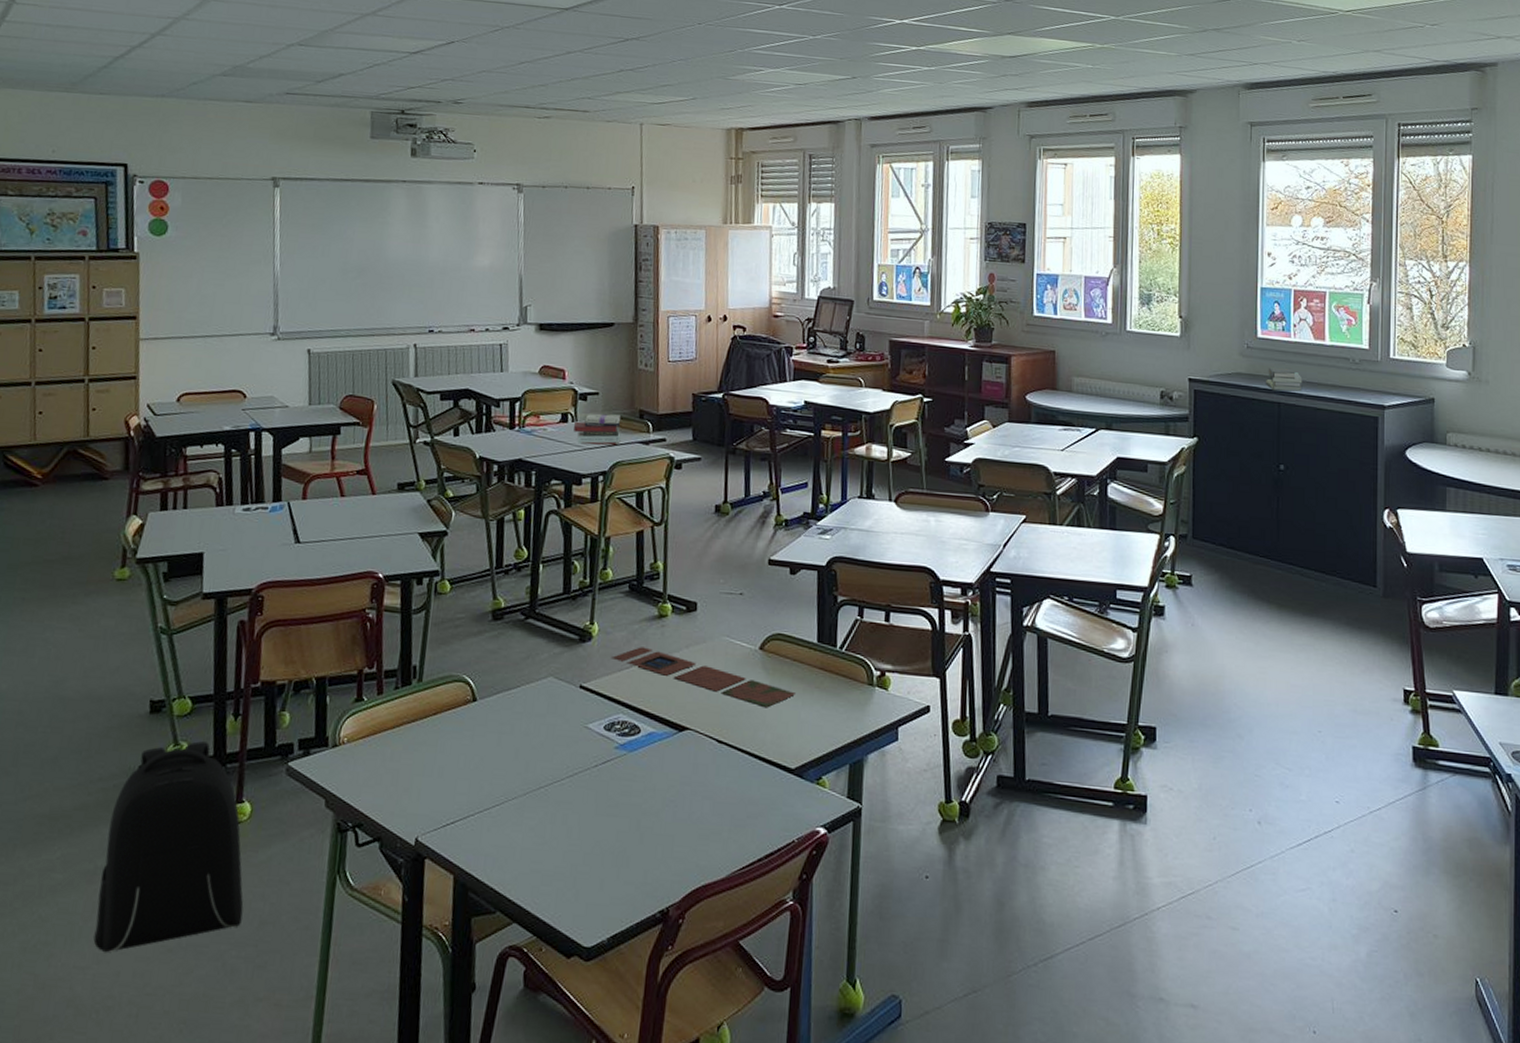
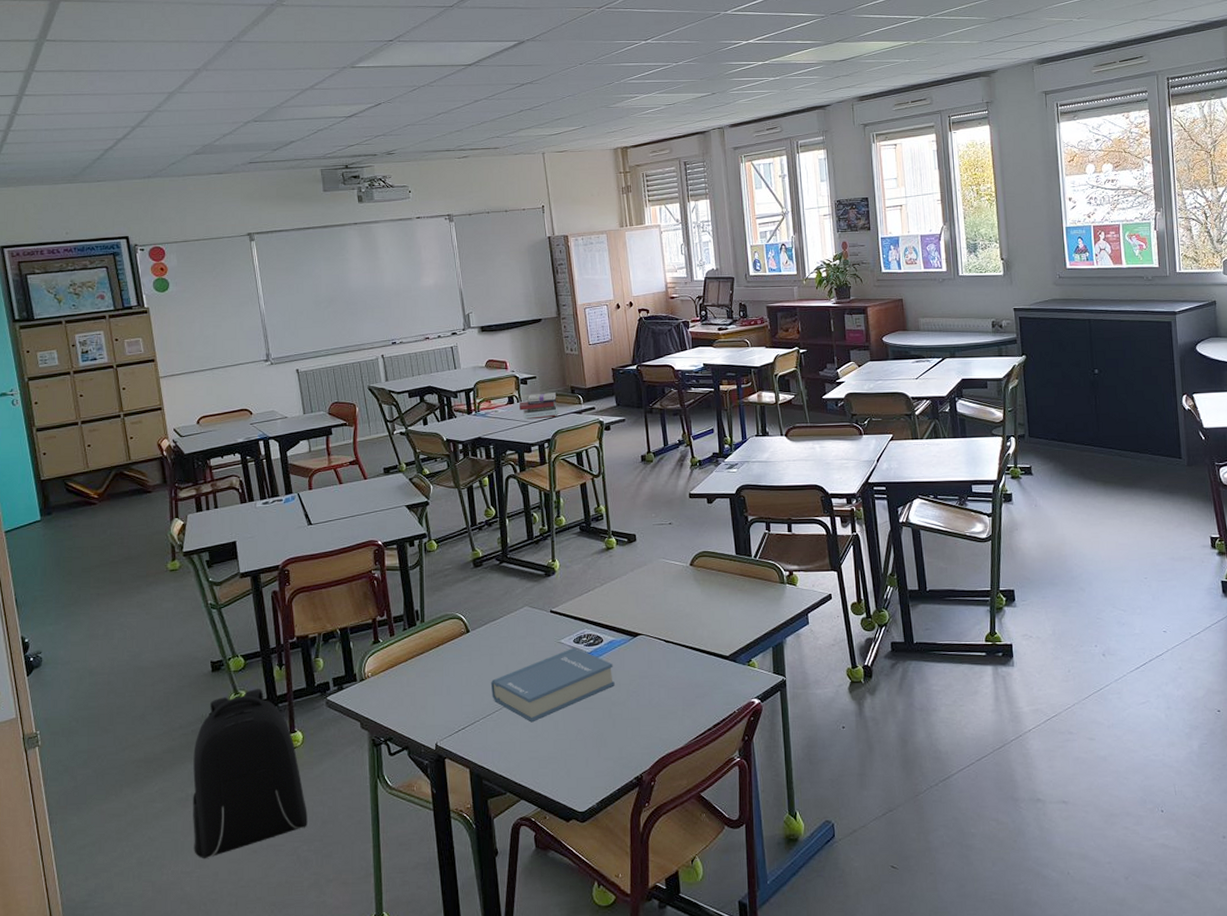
hardback book: none [494,735,649,825] -> present [490,647,615,723]
papers: present [610,647,795,708] -> none [572,574,723,611]
books: present [1266,367,1303,392] -> none [1077,290,1107,310]

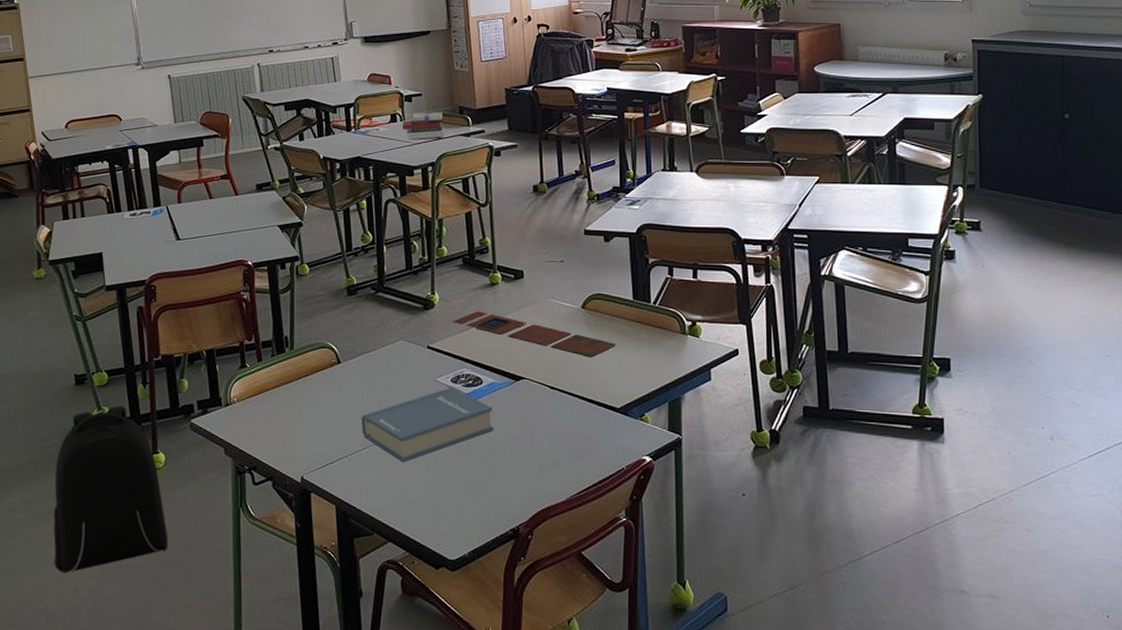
papers: none [572,574,723,611] -> present [451,311,616,358]

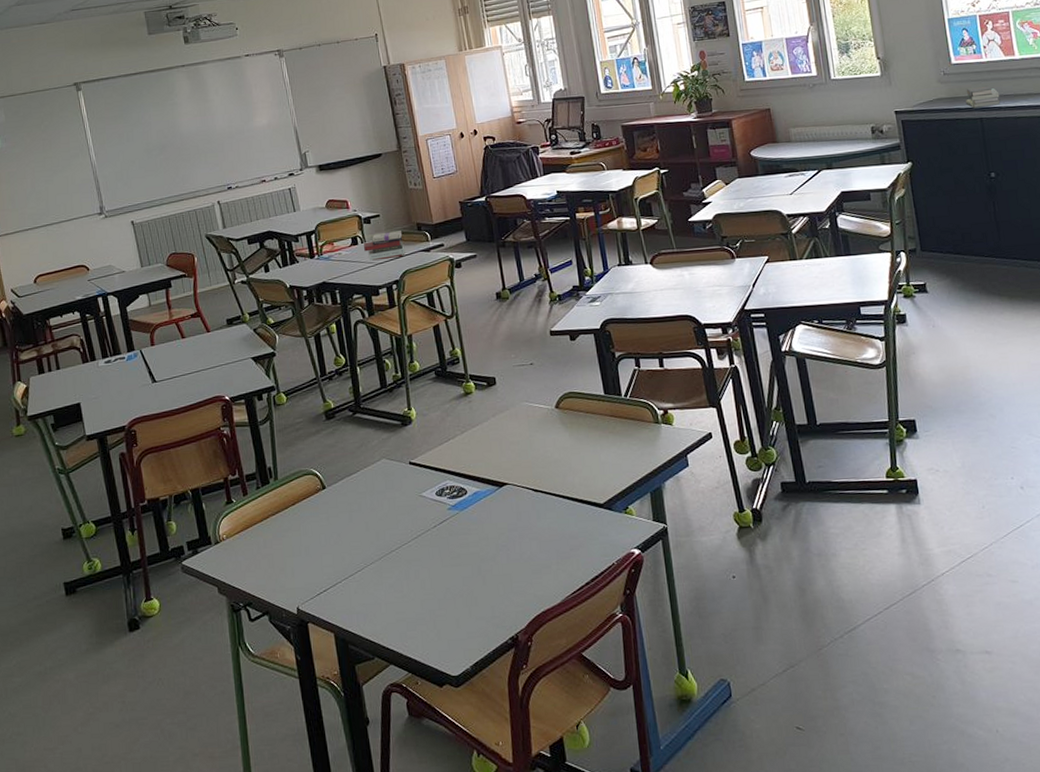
backpack: present [53,406,168,573] -> none [49,555,170,734]
hardback book: present [361,387,493,463] -> none [350,500,482,582]
papers: present [451,311,616,358] -> none [430,422,593,457]
books: none [1049,22,1086,45] -> present [966,85,1000,109]

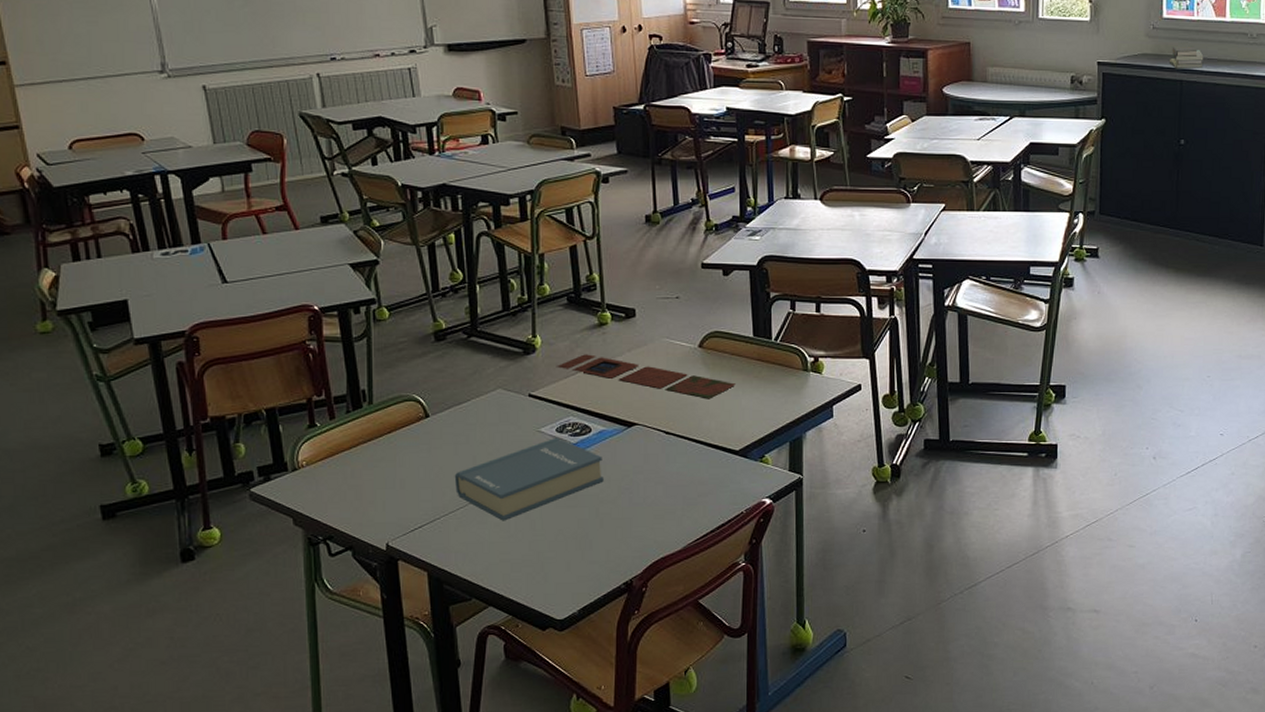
hardback book: none [350,500,482,582] -> present [454,437,604,521]
books: present [364,231,405,261] -> none [496,133,545,165]
papers: none [430,422,593,457] -> present [555,354,735,399]

